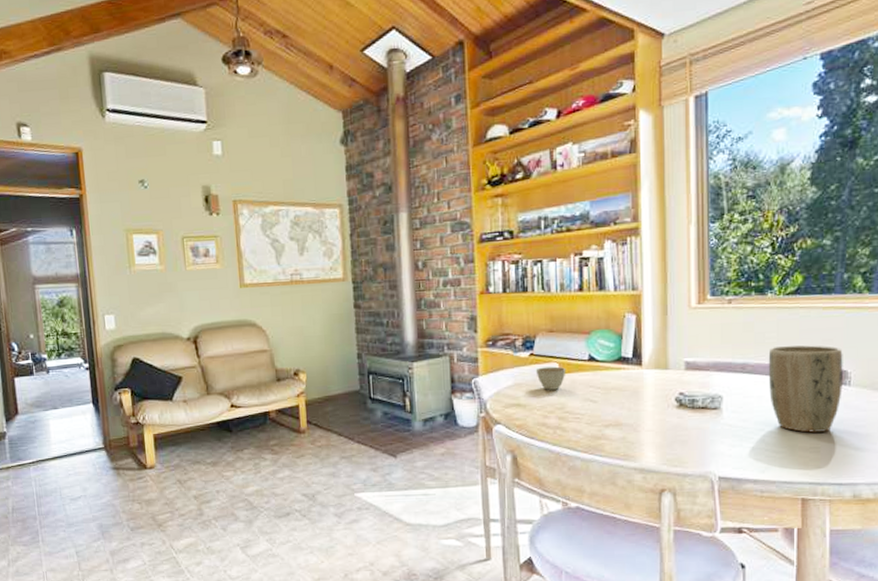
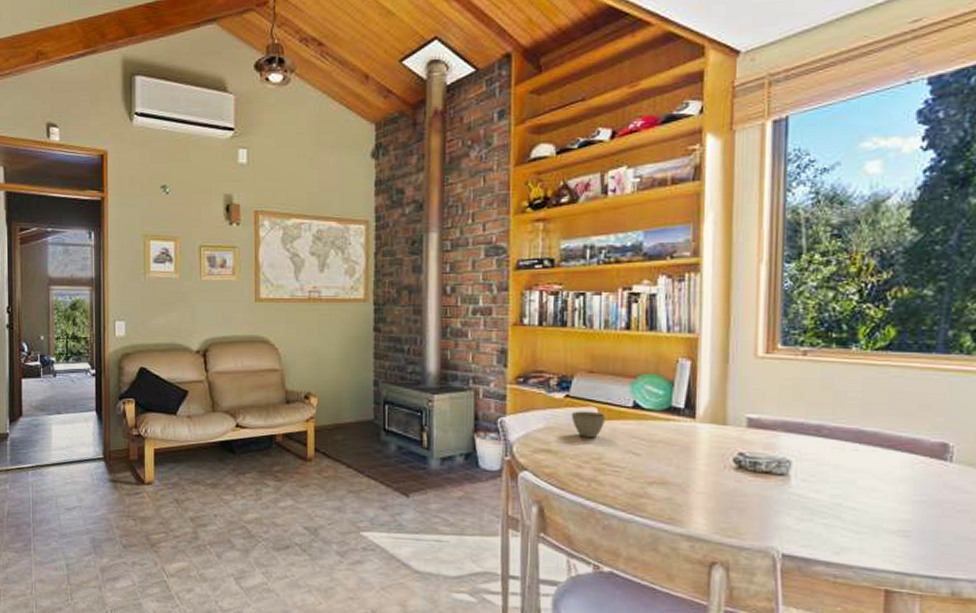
plant pot: present [768,345,844,433] -> none [848,409,945,514]

